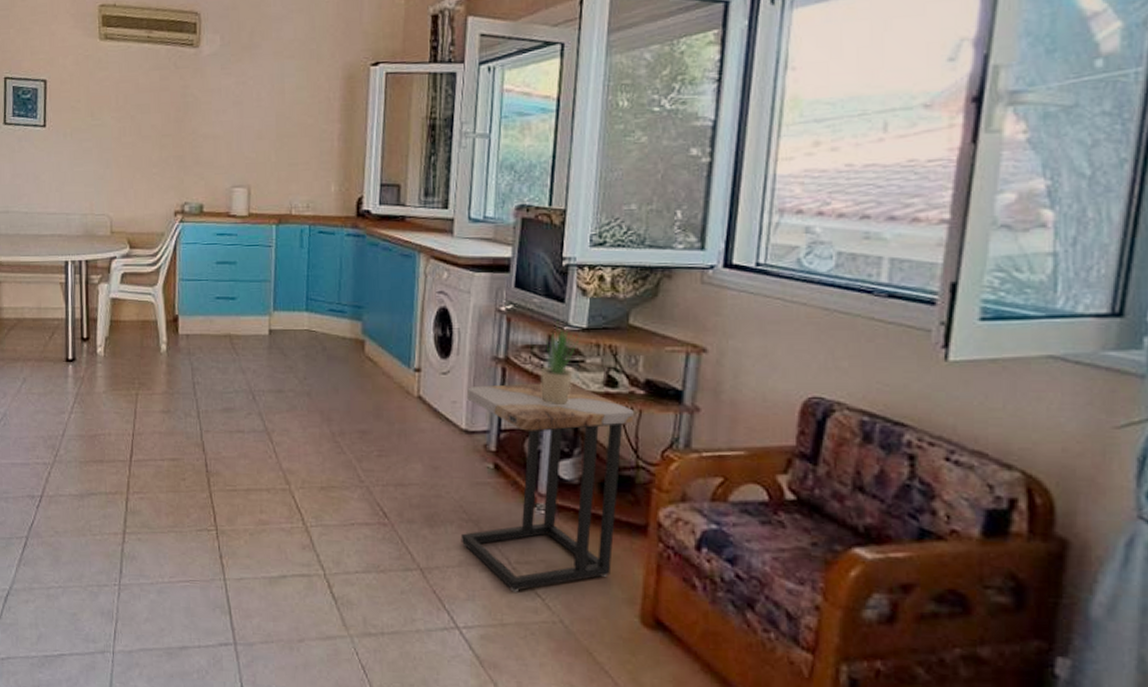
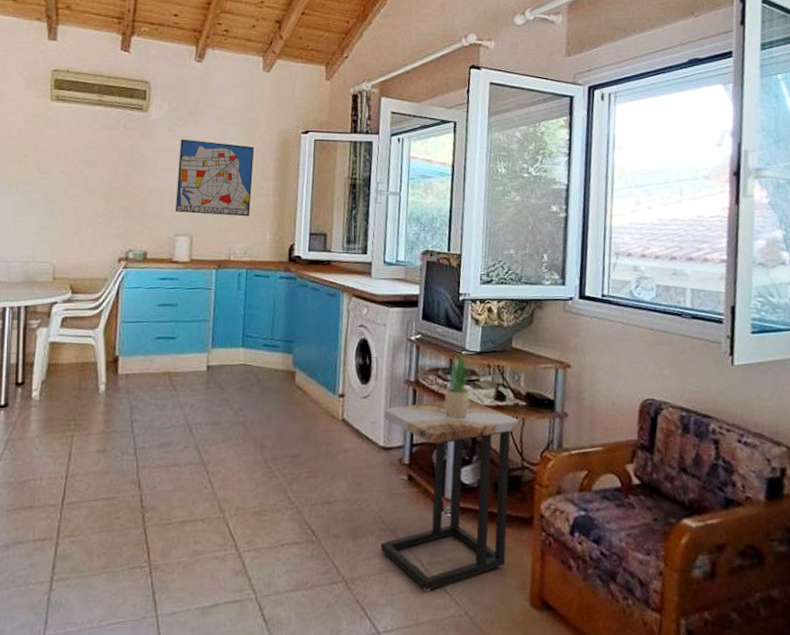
wall art: none [231,77,316,165] -> present [175,139,254,217]

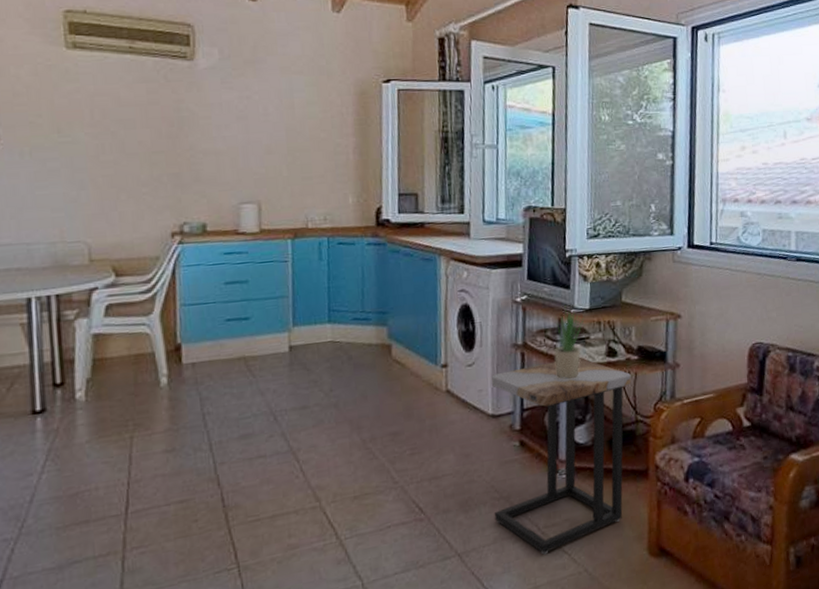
wall art: present [175,139,254,217] -> none [236,91,328,179]

